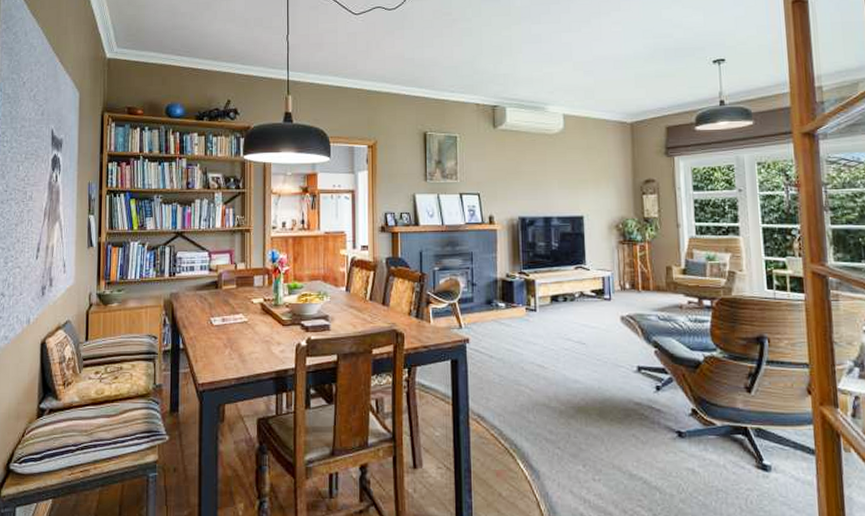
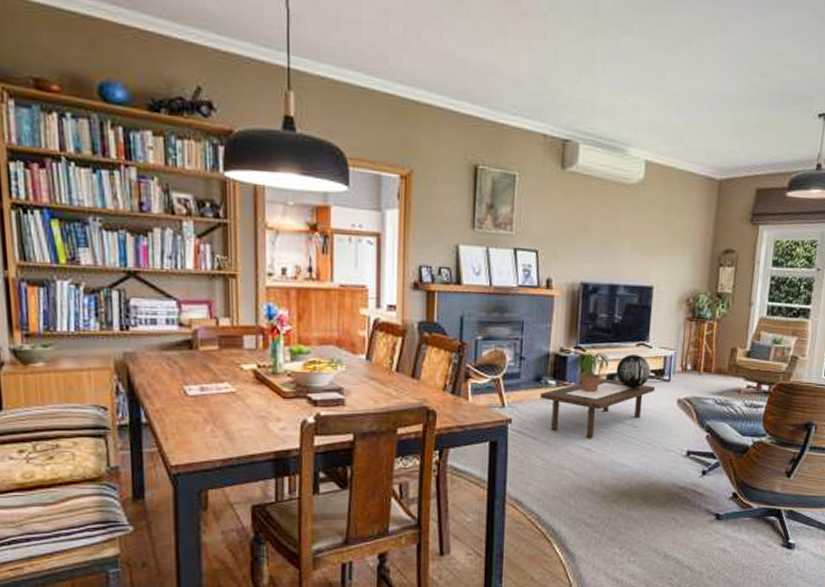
coffee table: none [492,299,598,355] -> present [540,378,656,438]
potted plant: none [518,276,552,312] -> present [572,352,610,392]
decorative sphere: none [558,277,591,308] -> present [616,355,651,389]

